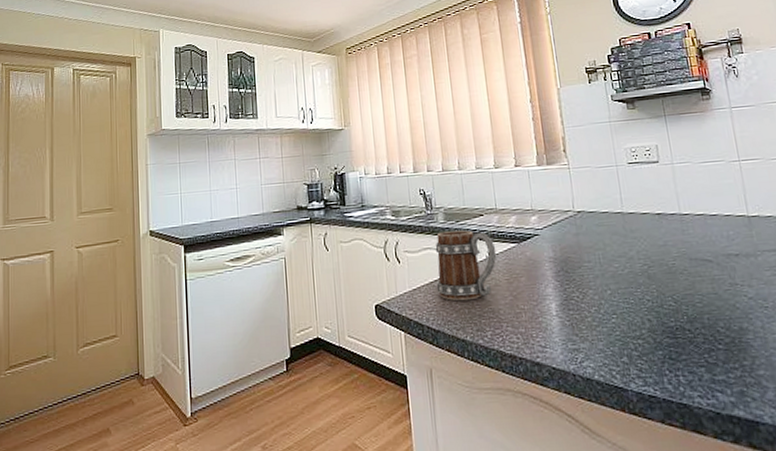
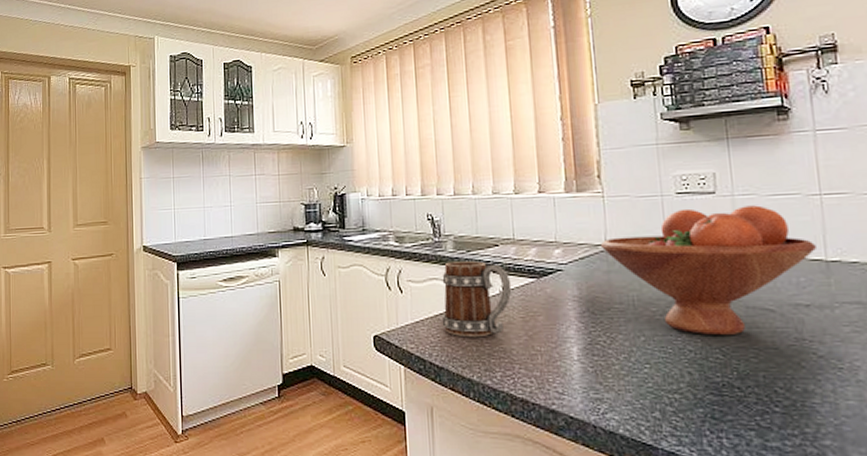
fruit bowl: none [569,171,740,285] -> present [600,205,816,335]

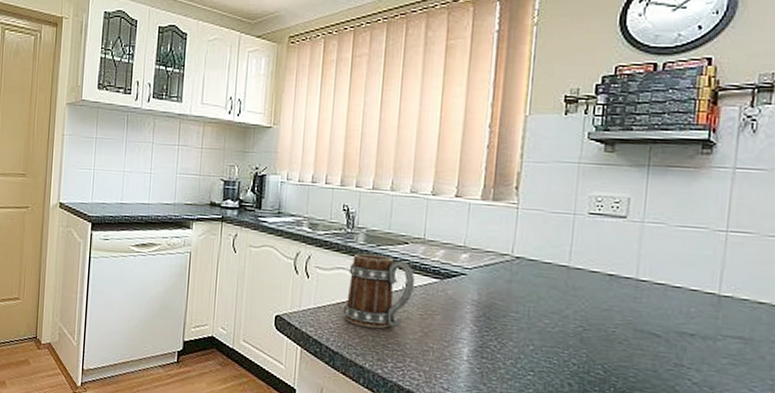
fruit bowl: present [600,205,816,335] -> none [506,229,712,354]

